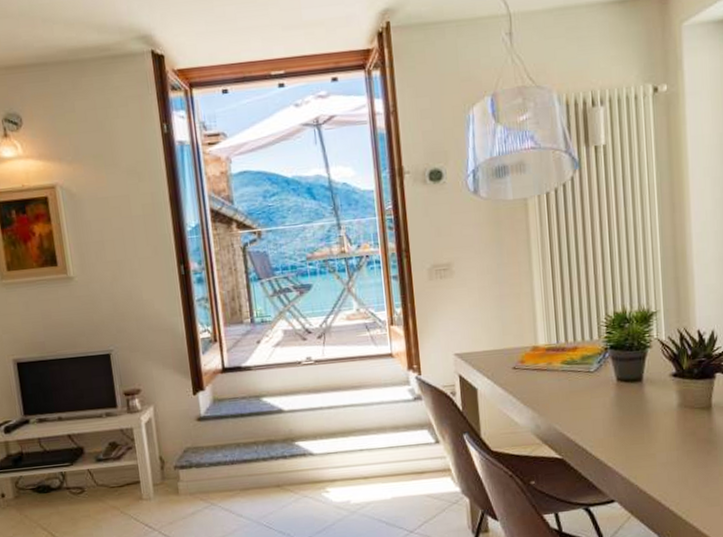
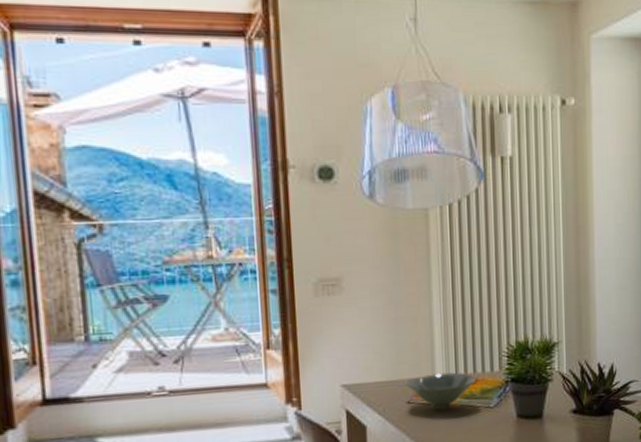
bowl: none [509,341,577,375] -> present [403,372,476,410]

